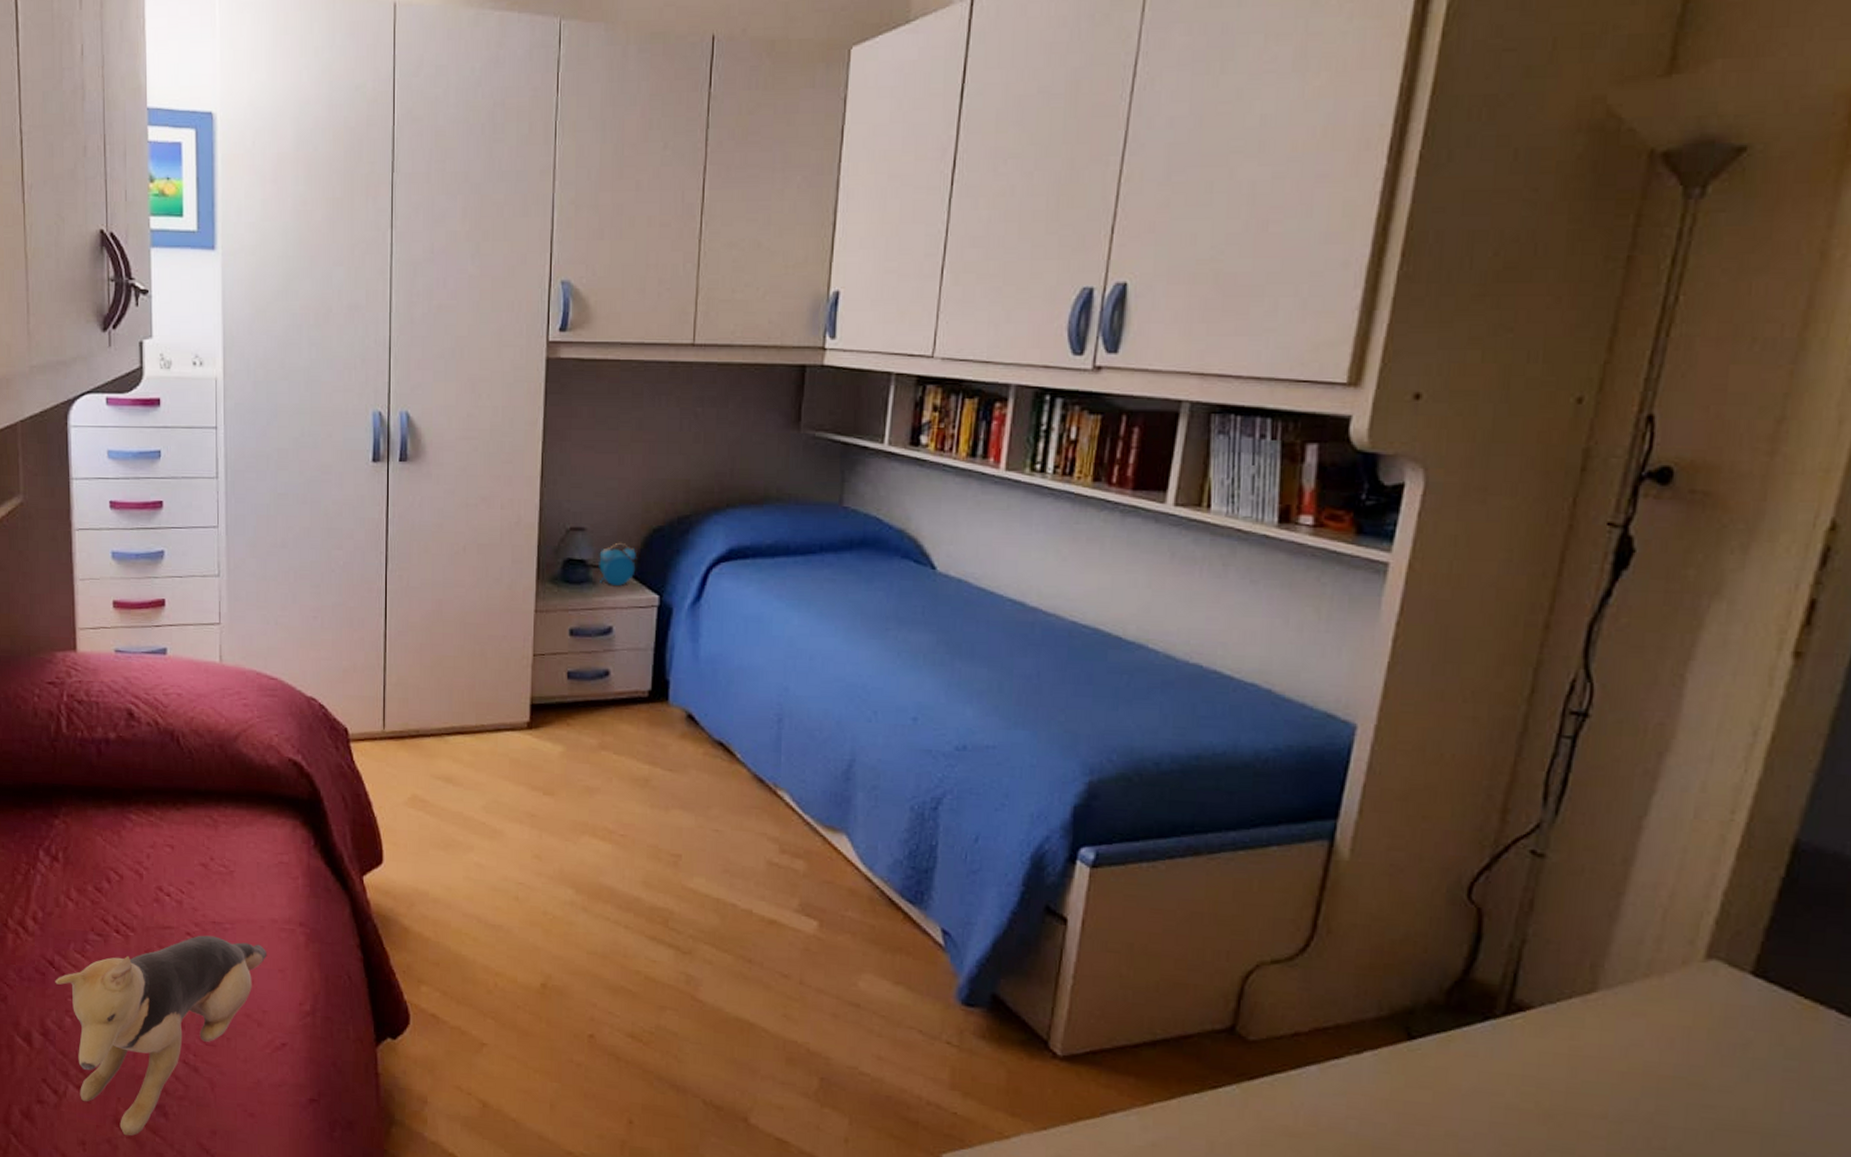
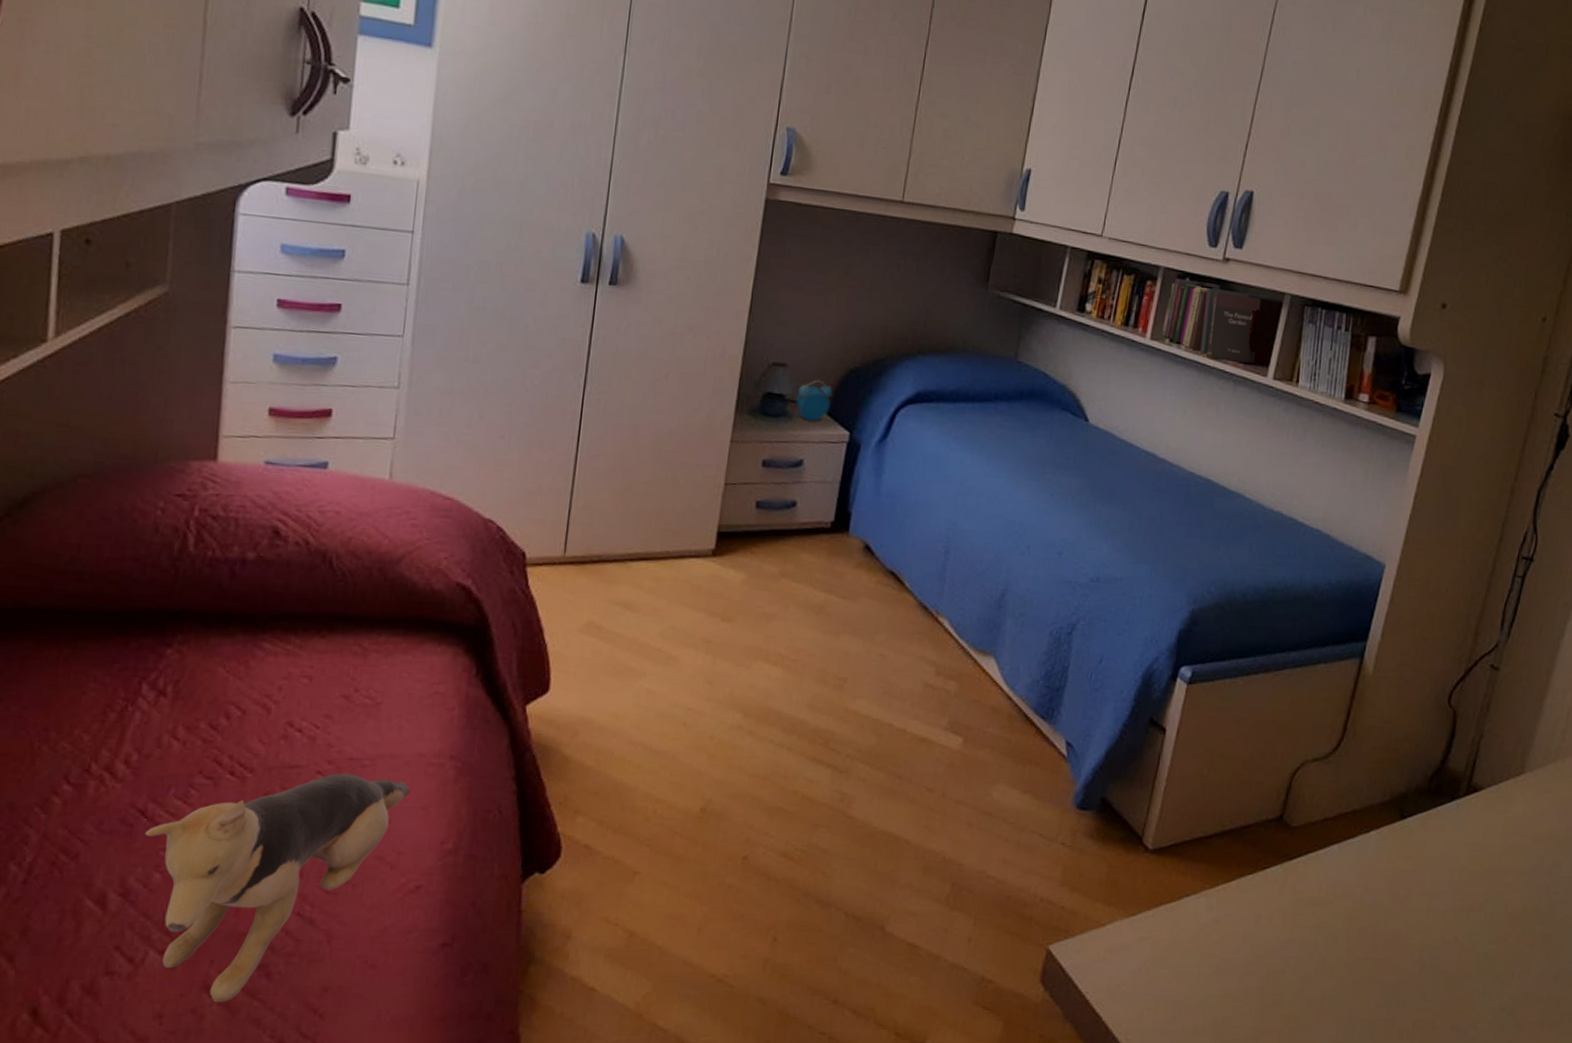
books: none [1019,396,1150,489] -> present [1161,278,1262,364]

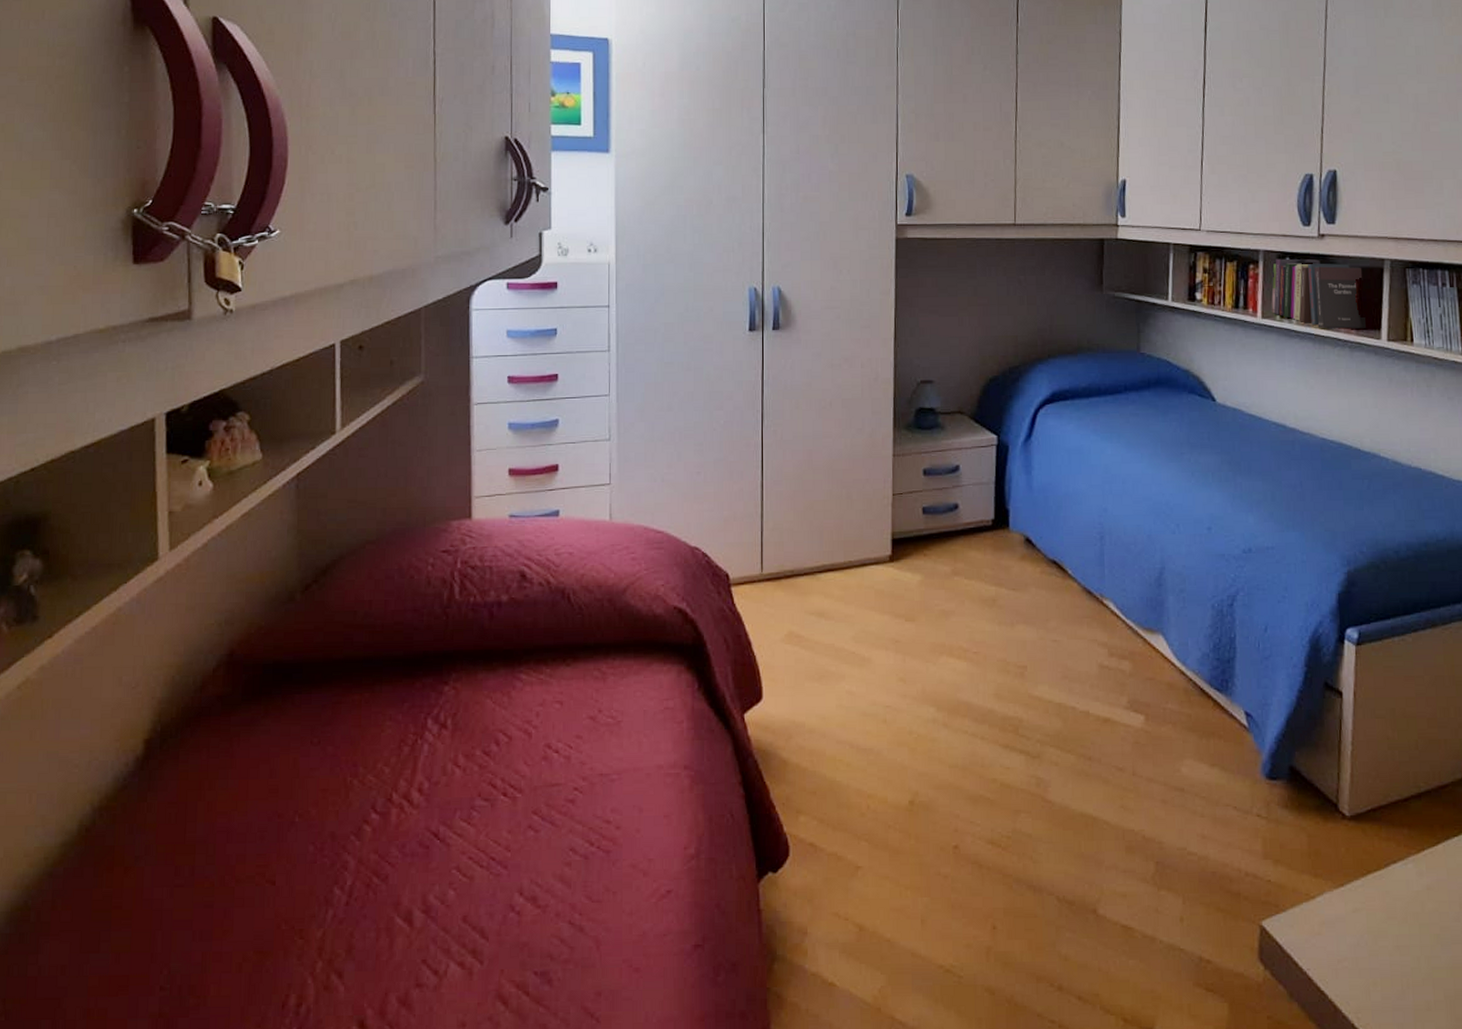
plush toy: present [145,773,410,1003] -> none [439,788,653,1010]
alarm clock: present [796,379,833,421] -> none [945,391,978,429]

